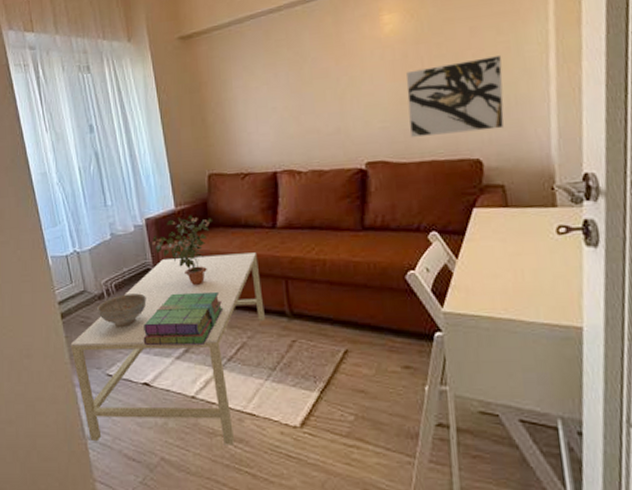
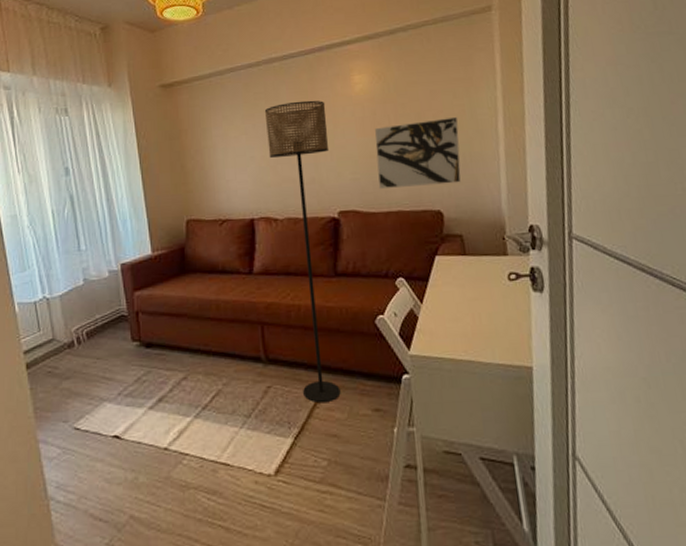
coffee table: present [70,252,265,445] -> none [35,298,241,502]
decorative bowl: present [96,293,147,327] -> none [65,341,119,377]
stack of books: present [143,292,224,346] -> none [114,338,199,397]
potted plant: present [151,215,212,285] -> none [126,260,189,332]
floor lamp: none [286,44,368,359] -> present [264,100,341,404]

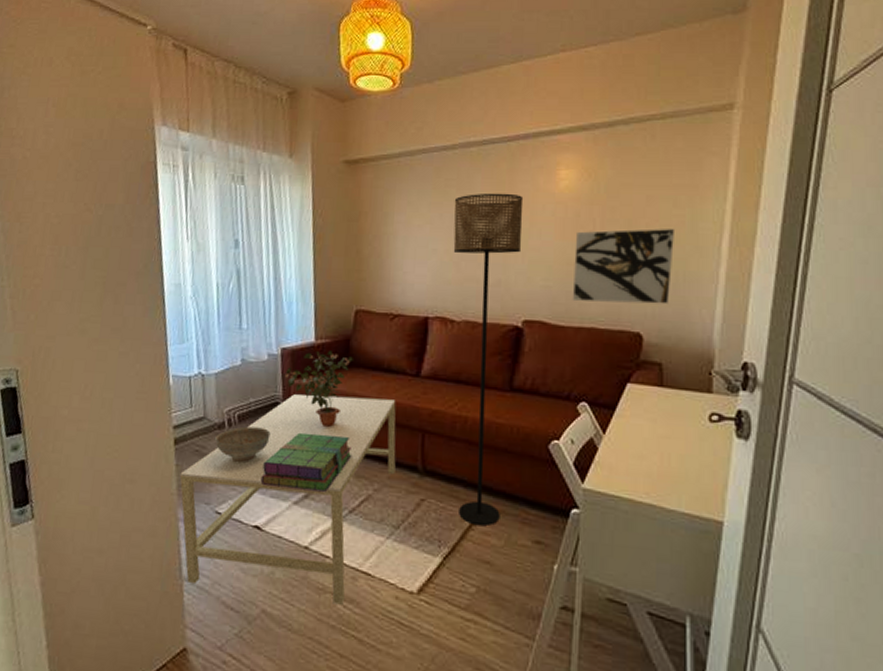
coffee table: none [35,298,241,502] -> present [179,394,396,605]
decorative bowl: none [65,341,119,377] -> present [214,426,271,462]
stack of books: none [114,338,199,397] -> present [260,432,352,492]
potted plant: none [126,260,189,332] -> present [284,350,353,427]

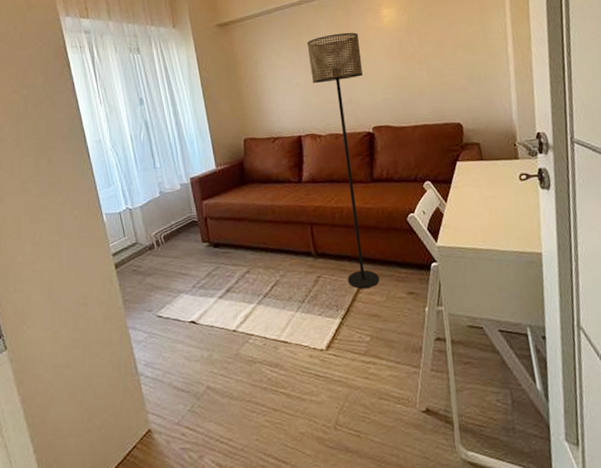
coffee table: present [179,394,396,605] -> none [124,203,295,377]
decorative bowl: present [214,426,271,462] -> none [147,243,192,274]
stack of books: present [260,432,352,492] -> none [189,239,259,289]
potted plant: present [284,350,353,427] -> none [196,173,248,233]
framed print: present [572,228,676,305] -> none [401,41,477,106]

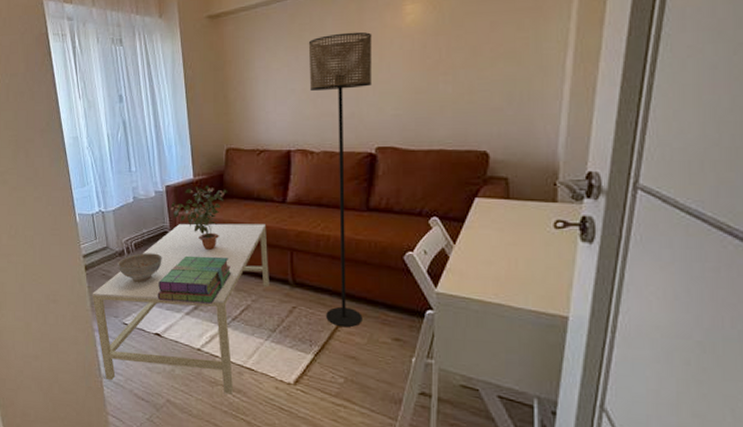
coffee table: none [124,203,295,377] -> present [92,223,269,395]
decorative bowl: none [147,243,192,274] -> present [117,253,162,282]
stack of books: none [189,239,259,289] -> present [157,255,232,304]
potted plant: none [196,173,248,233] -> present [170,185,227,250]

